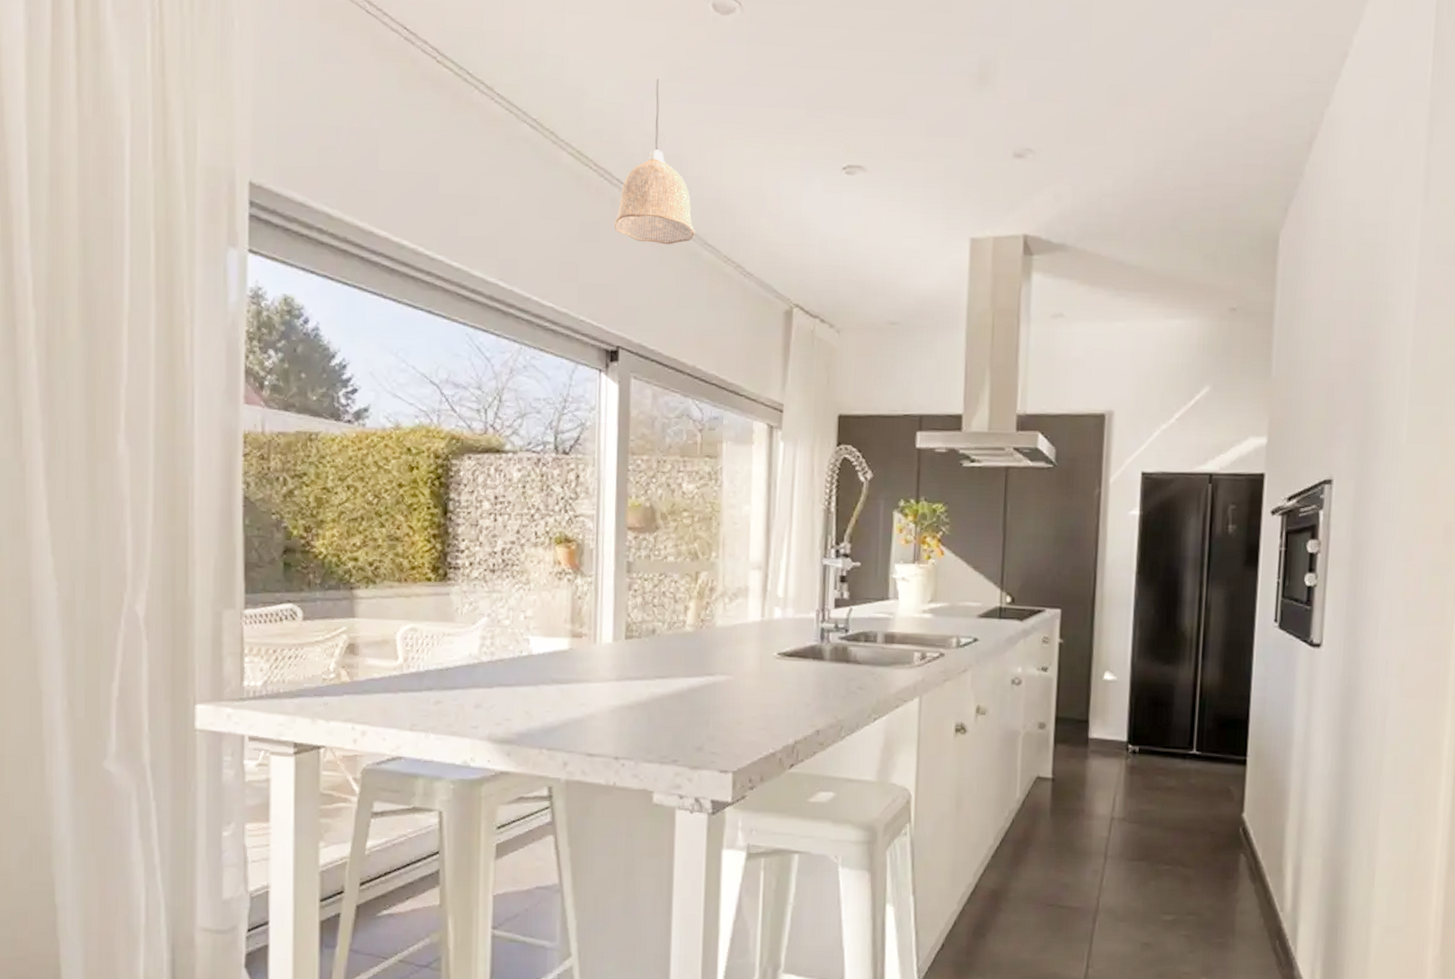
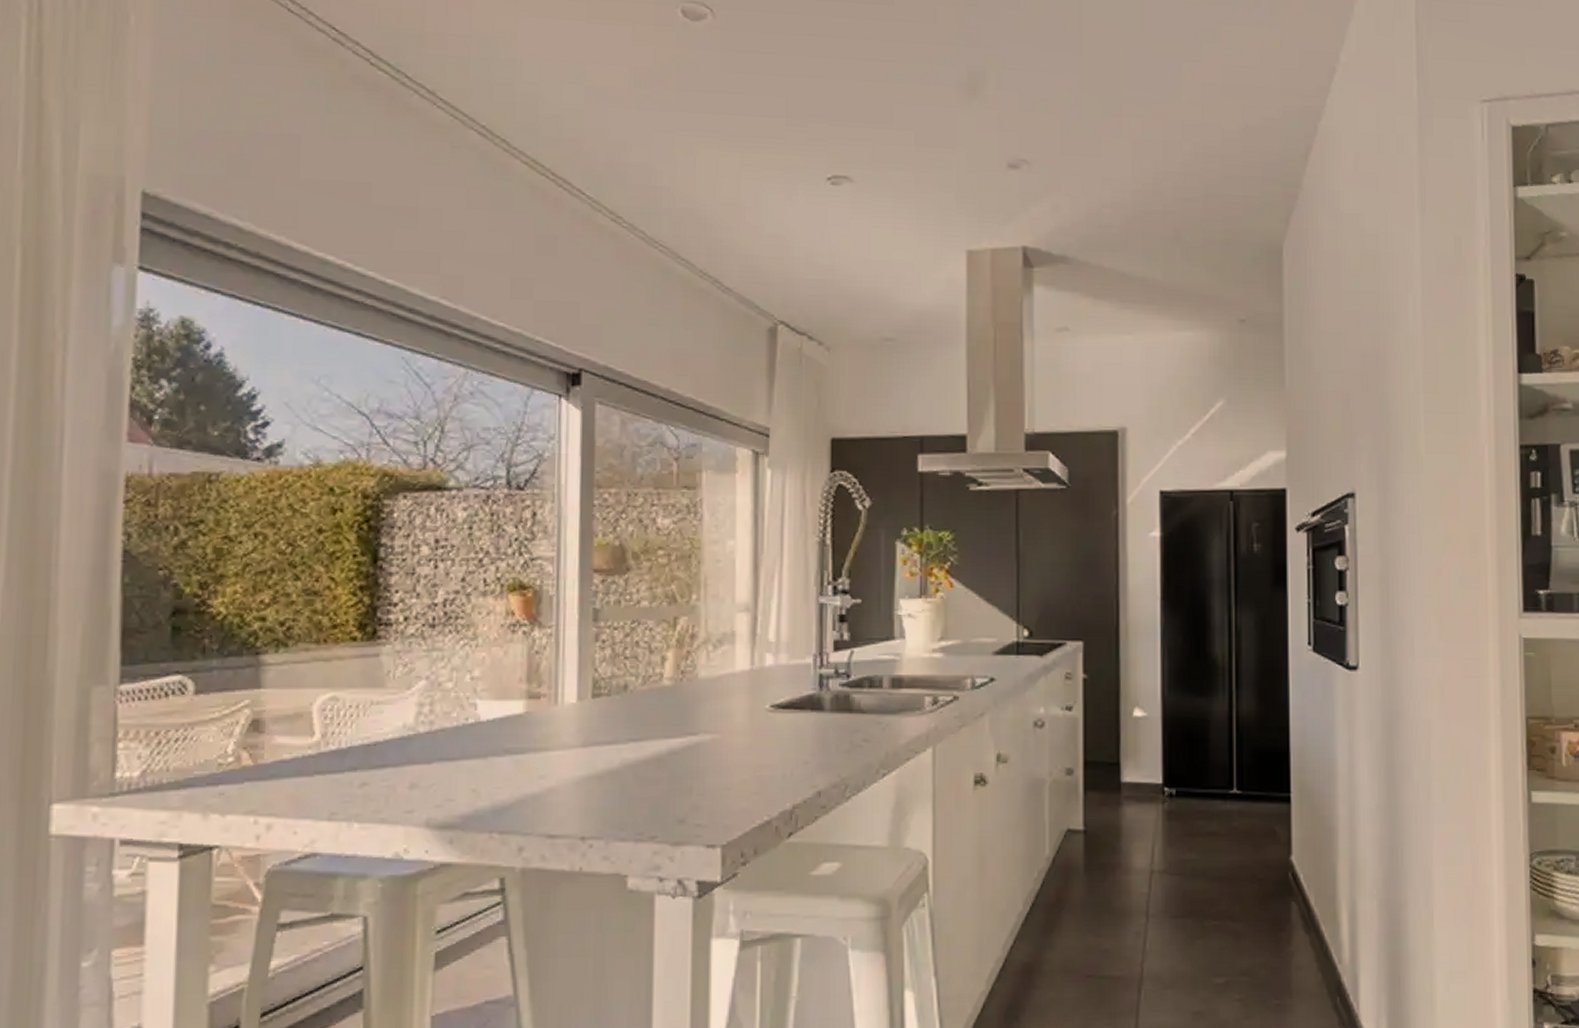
pendant lamp: present [613,78,695,245] -> none [574,85,667,259]

